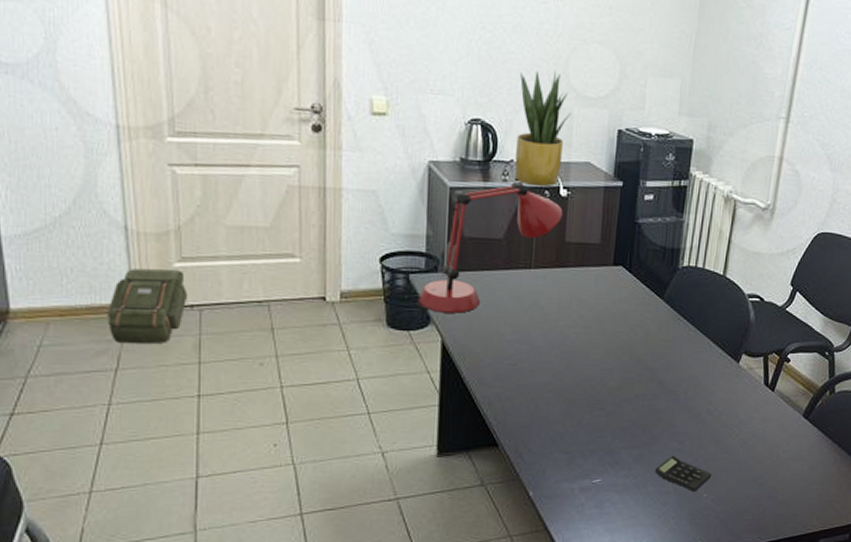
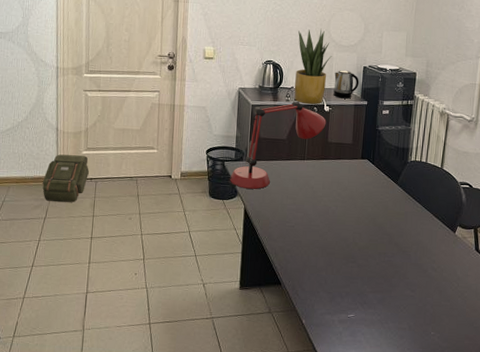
kettle: none [573,134,612,178] -> present [333,70,359,99]
calculator: present [654,455,712,492] -> none [394,300,437,330]

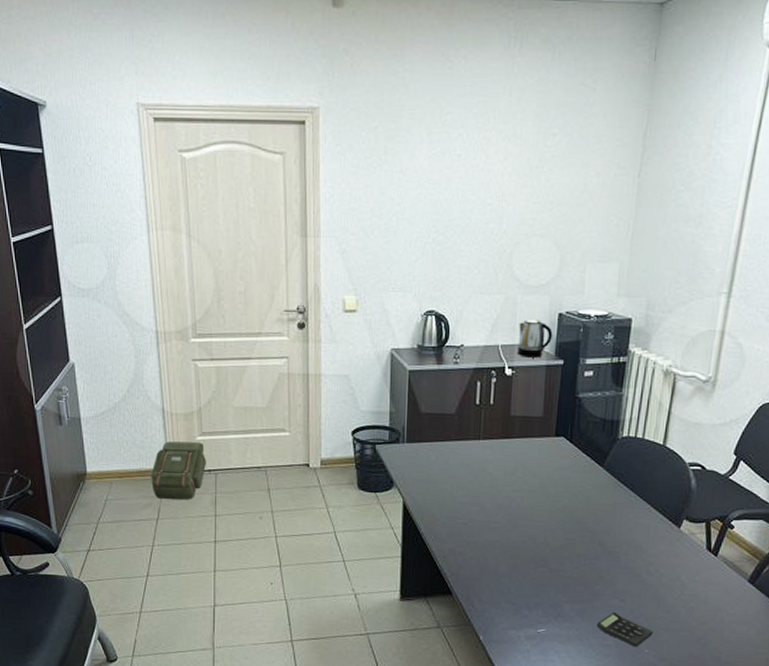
desk lamp: present [228,101,326,189] -> none [380,364,508,478]
planter: present [294,28,332,105] -> none [464,263,516,368]
calculator: none [394,300,437,330] -> present [596,611,653,647]

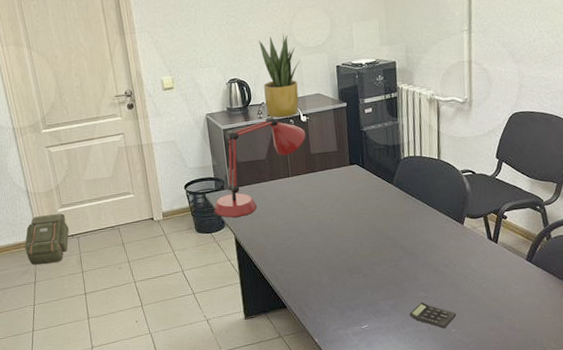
desk lamp: none [380,364,508,478] -> present [212,117,306,218]
planter: none [464,263,516,368] -> present [259,32,301,118]
kettle: present [517,319,553,358] -> none [306,73,335,105]

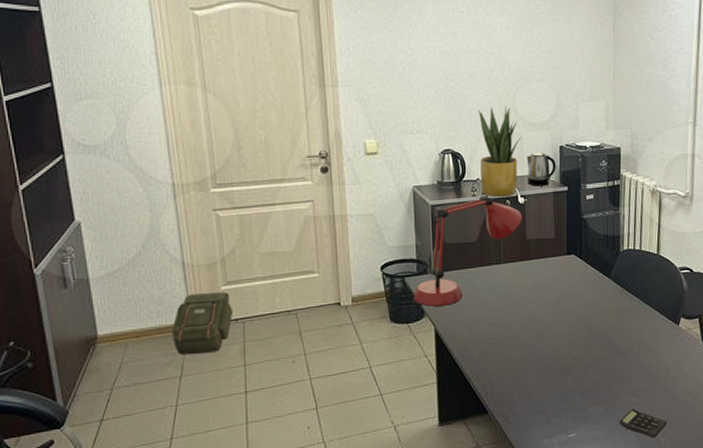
kettle: none [306,73,335,105] -> present [526,152,556,186]

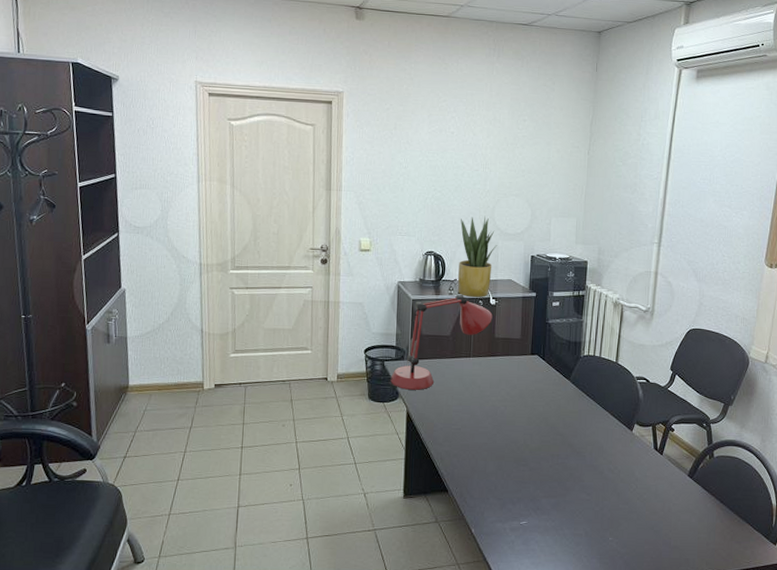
backpack: present [172,292,234,355] -> none [187,358,238,410]
kettle: present [526,152,556,186] -> none [499,260,527,291]
calculator: present [619,408,667,438] -> none [569,504,615,535]

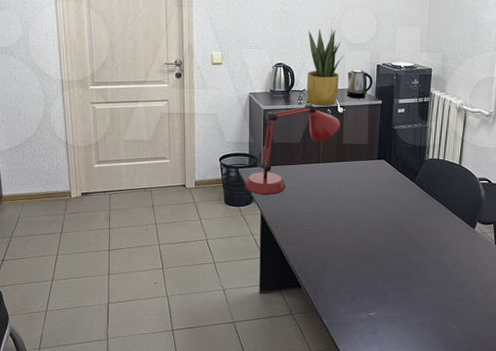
kettle: none [499,260,527,291] -> present [347,69,373,99]

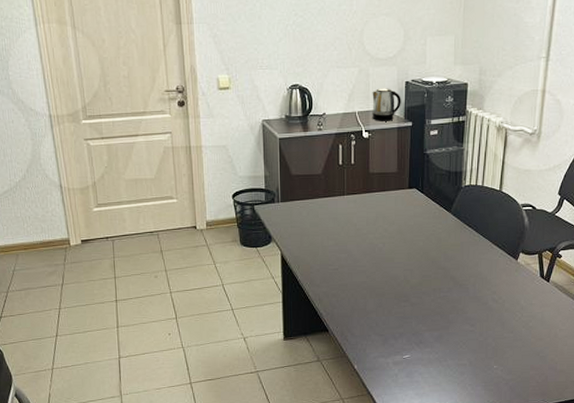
desk lamp: present [243,104,341,195] -> none [259,130,366,233]
planter: present [306,27,345,107] -> none [326,40,368,132]

